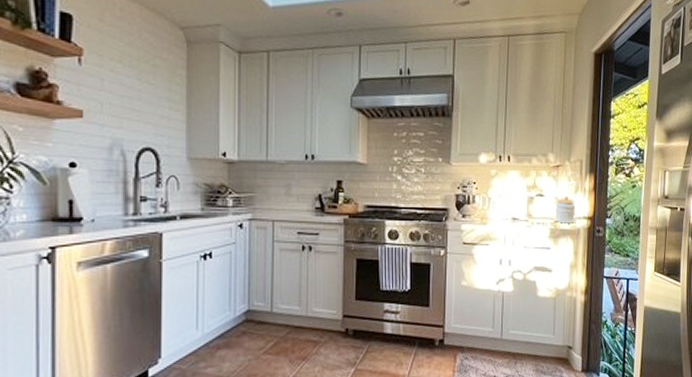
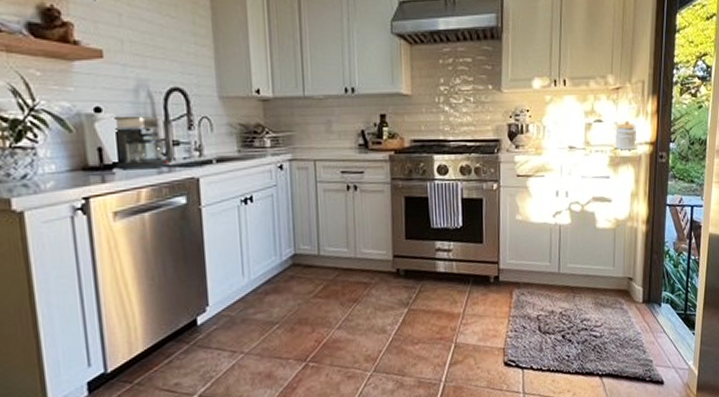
coffee maker: none [70,171,138,223] -> present [101,115,172,170]

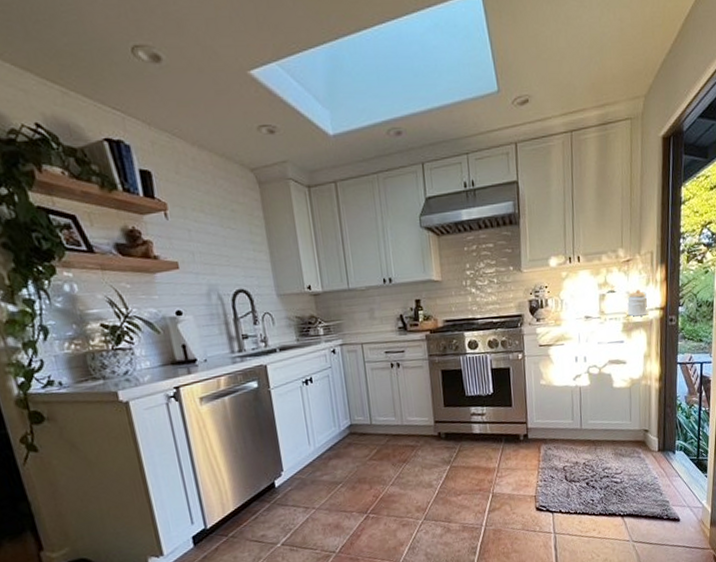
coffee maker: present [101,115,172,170] -> none [185,315,243,363]

